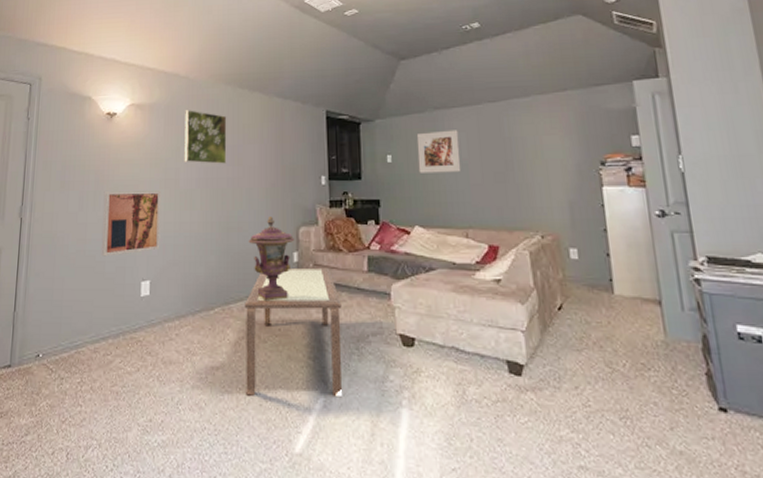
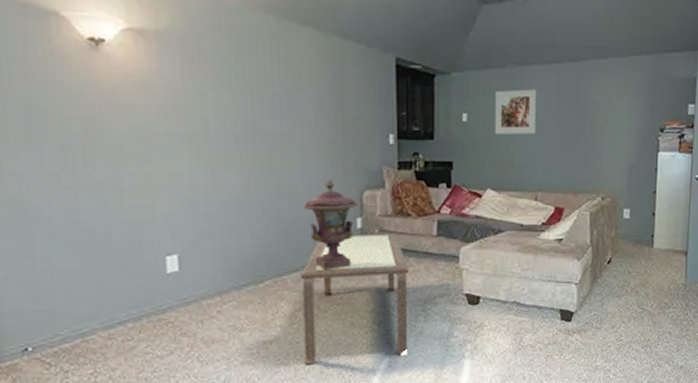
wall art: present [101,191,162,257] -> none [97,146,188,229]
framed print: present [184,110,227,164] -> none [210,43,272,116]

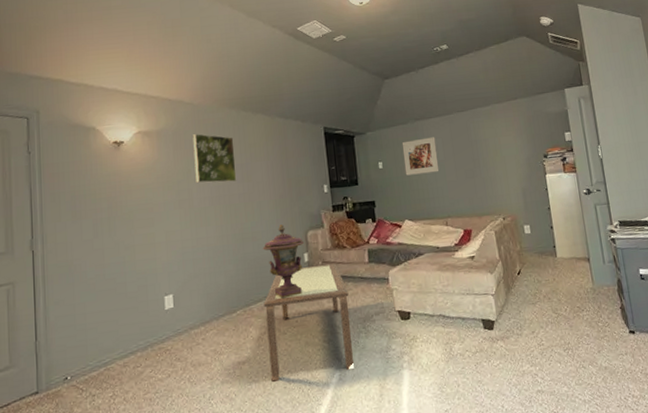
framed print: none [210,43,272,116] -> present [192,134,237,183]

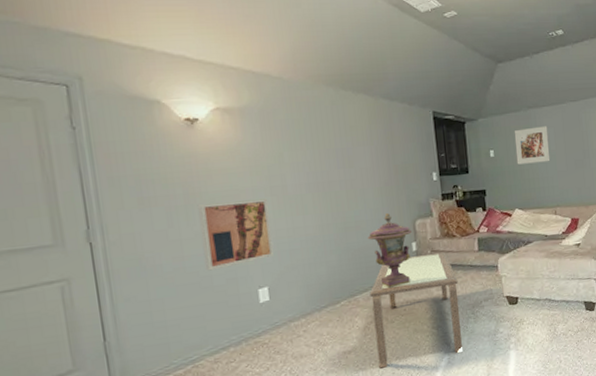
wall art: none [118,211,180,278] -> present [197,198,275,271]
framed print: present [192,134,237,183] -> none [283,113,337,168]

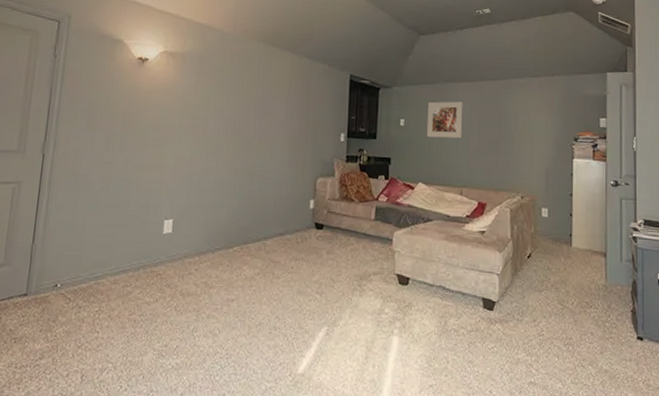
wall art: present [197,198,275,271] -> none [125,133,189,195]
decorative urn: present [367,213,412,288] -> none [269,167,312,242]
coffee table: present [370,252,464,369] -> none [257,214,349,326]

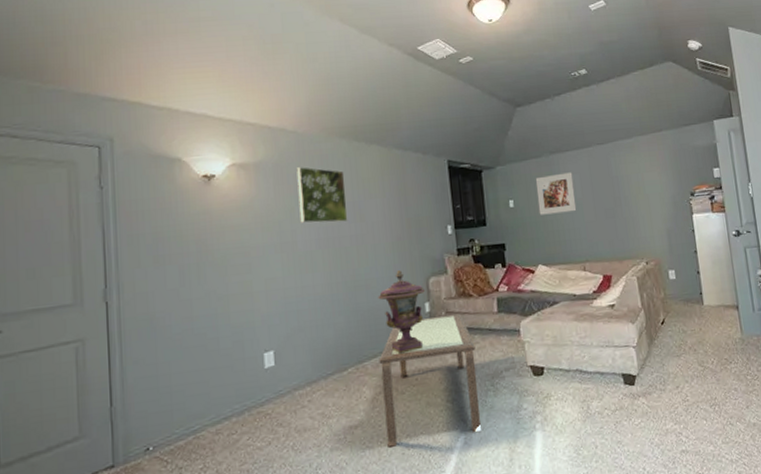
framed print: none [213,62,258,116] -> present [296,167,348,223]
coffee table: none [257,214,349,326] -> present [379,313,482,448]
decorative urn: none [269,167,312,242] -> present [378,270,425,354]

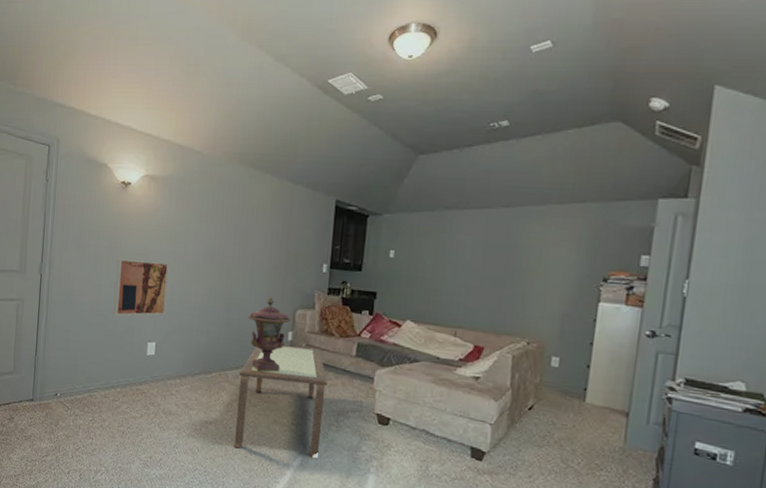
wall art: none [209,255,282,333] -> present [112,258,170,317]
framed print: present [296,167,348,223] -> none [193,186,238,243]
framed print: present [535,172,577,215] -> none [419,231,466,274]

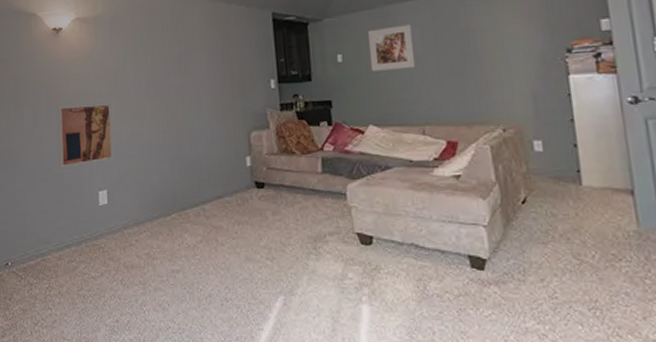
coffee table: present [234,346,328,458] -> none [200,170,303,296]
decorative urn: present [248,297,290,372] -> none [200,123,246,205]
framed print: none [419,231,466,274] -> present [367,24,416,71]

